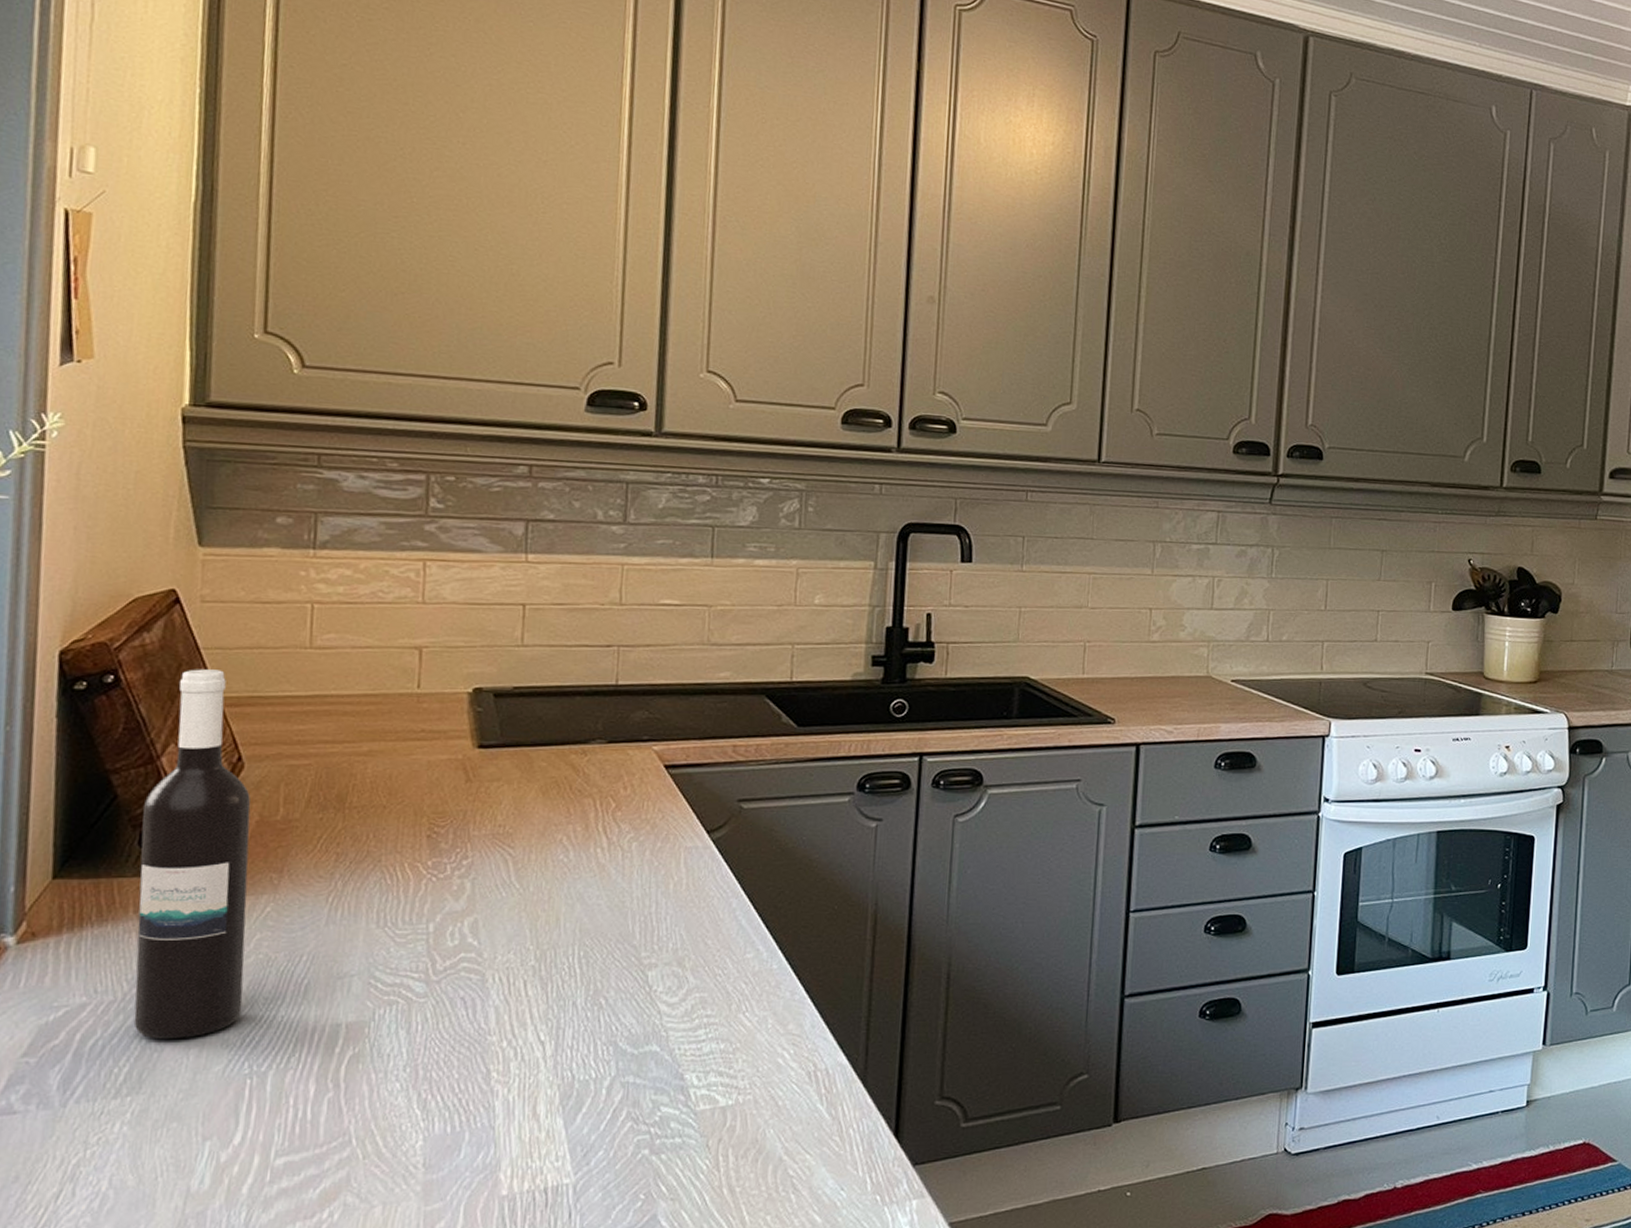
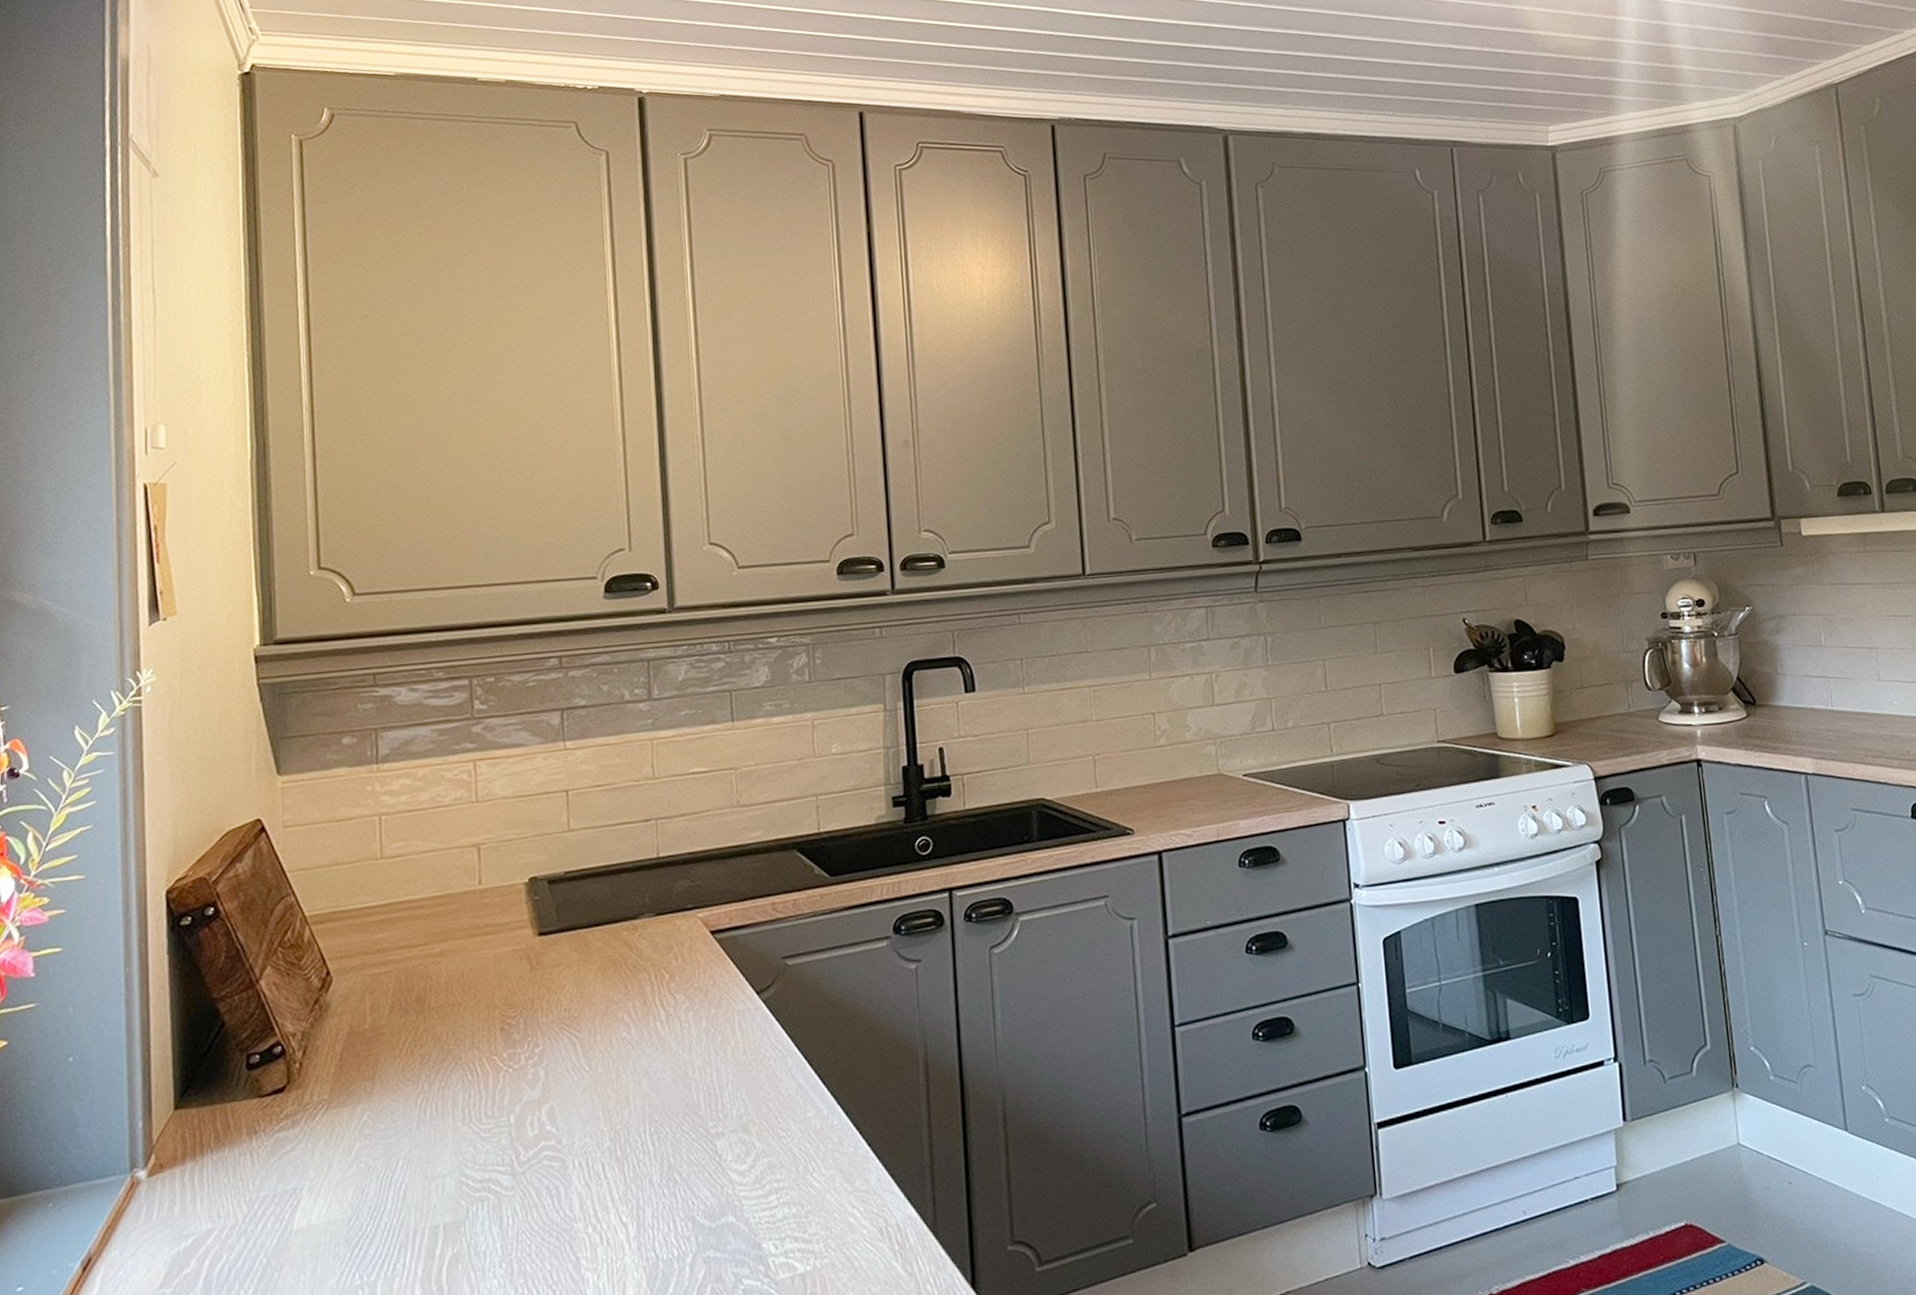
wine bottle: present [133,669,251,1040] -> none [248,890,349,1259]

